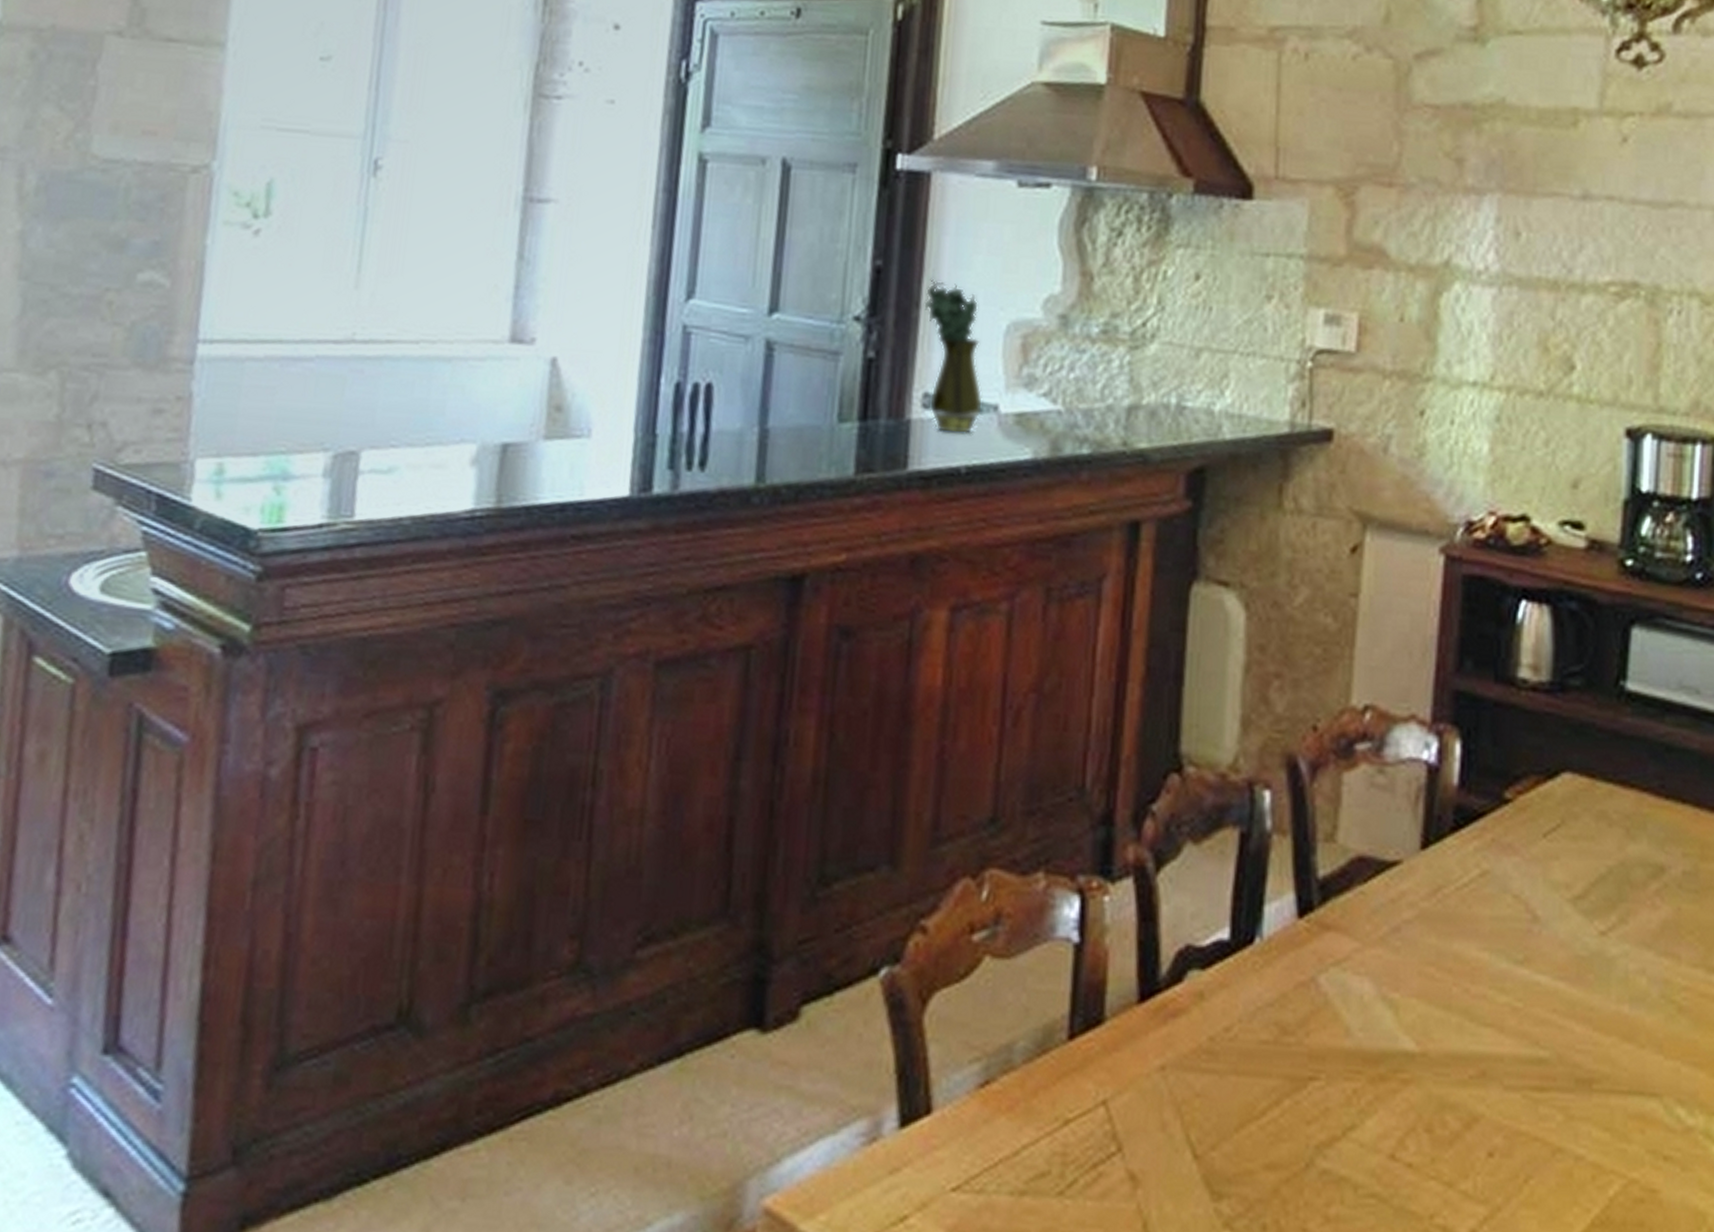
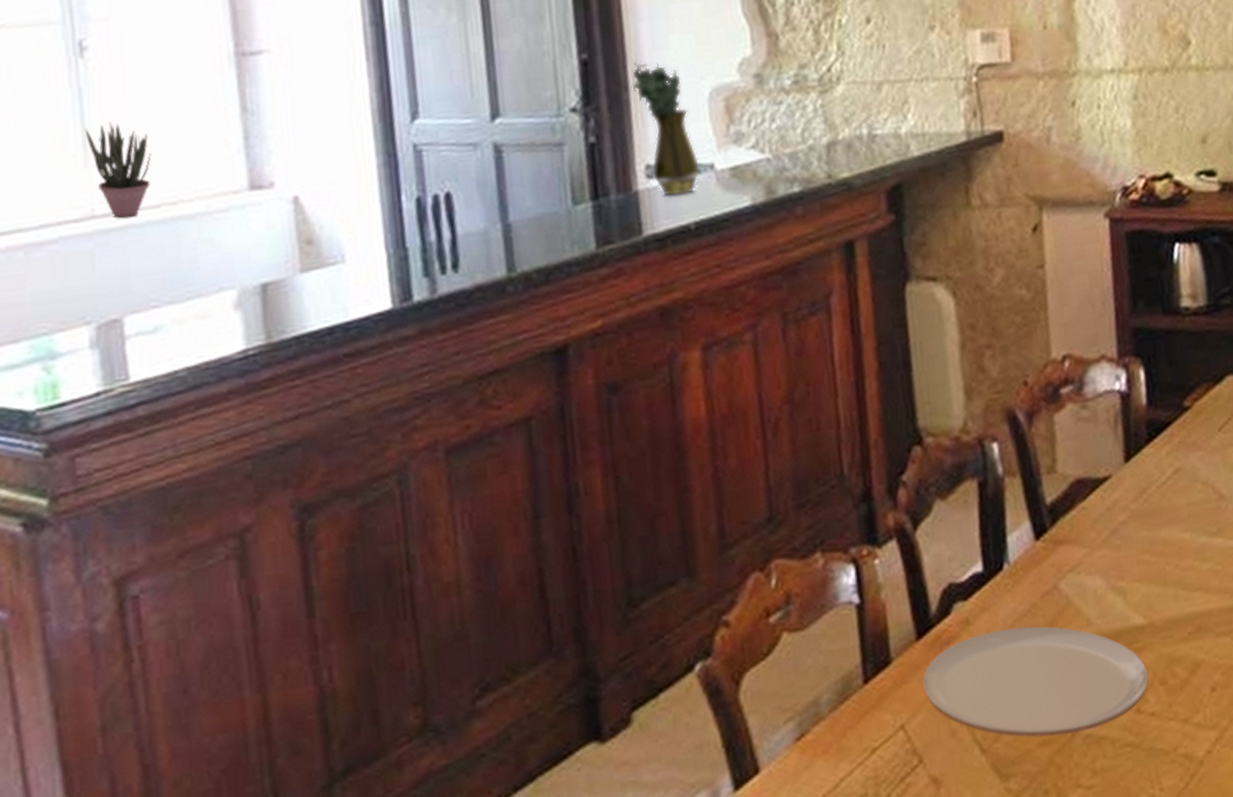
potted plant: none [362,246,422,349] -> present [84,122,152,219]
plate: none [1136,1013,1411,1165] -> present [922,625,1148,738]

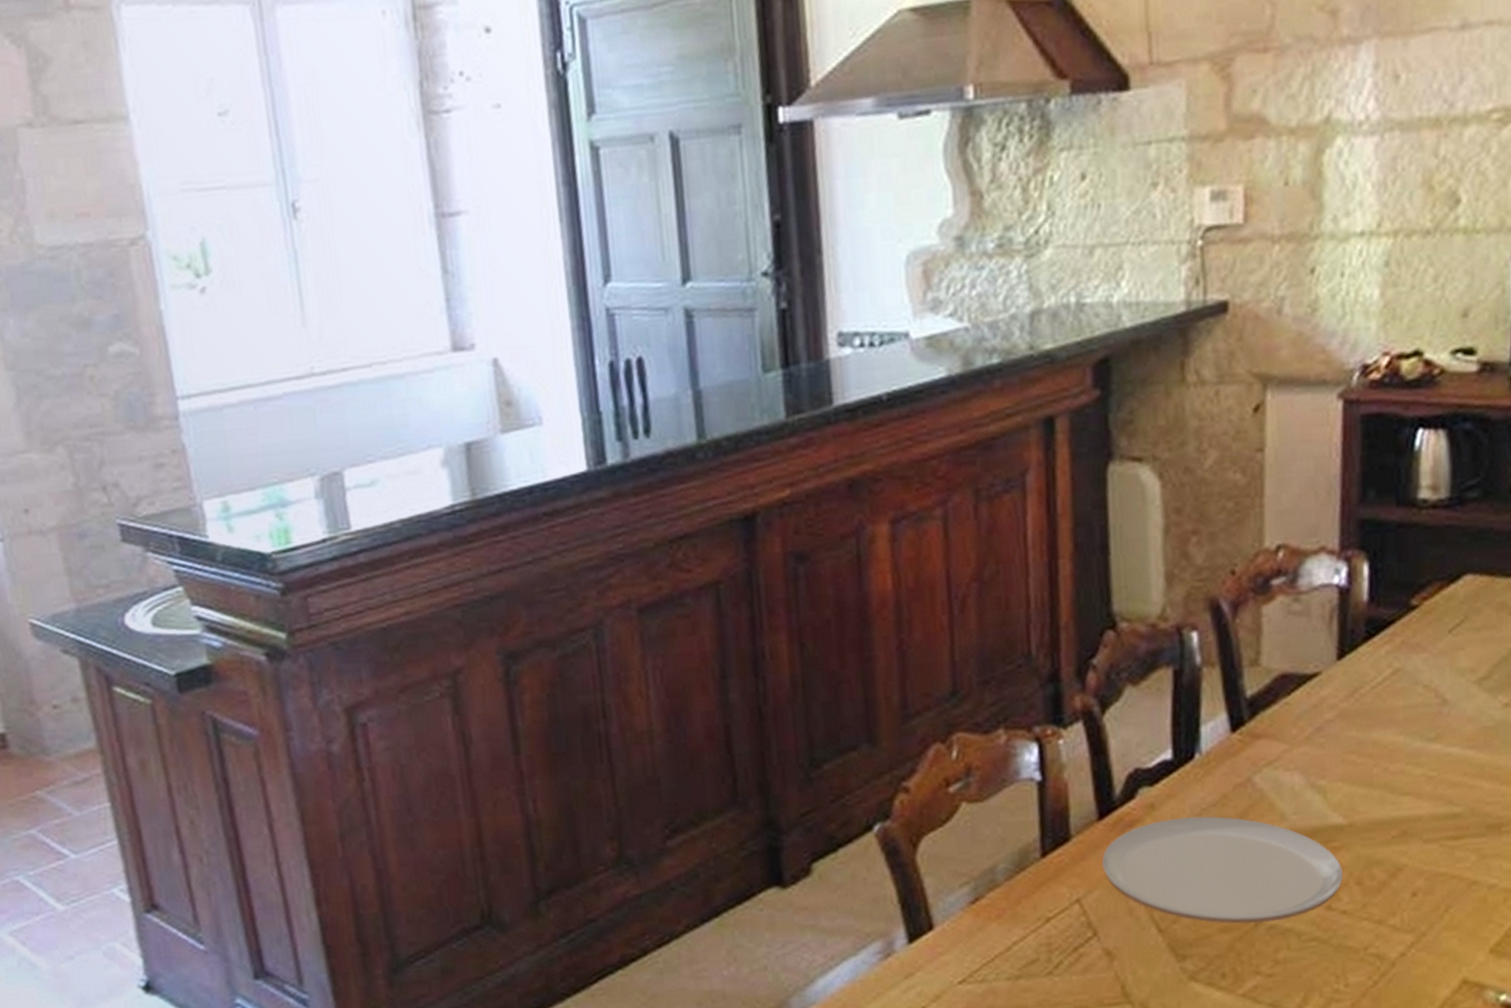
potted plant: present [84,122,152,219] -> none [301,282,362,377]
vase: present [632,62,701,197] -> none [825,223,895,366]

